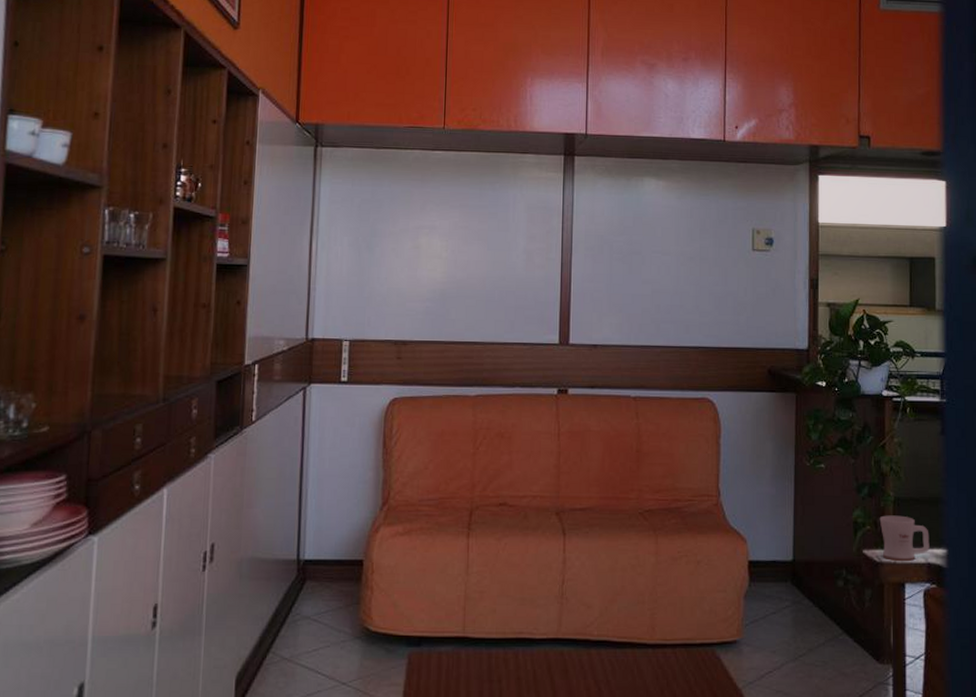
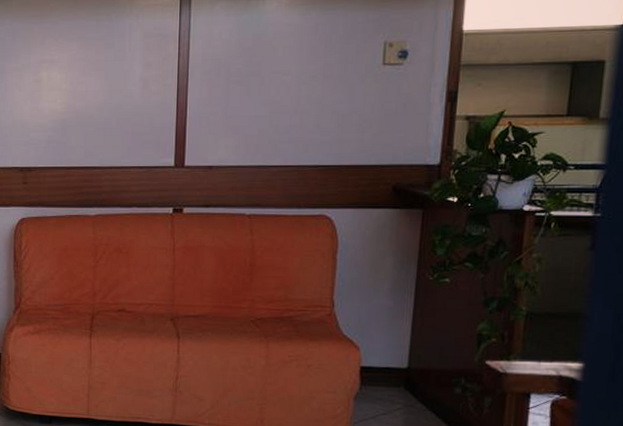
mug: present [879,515,930,562] -> none [507,329,565,374]

